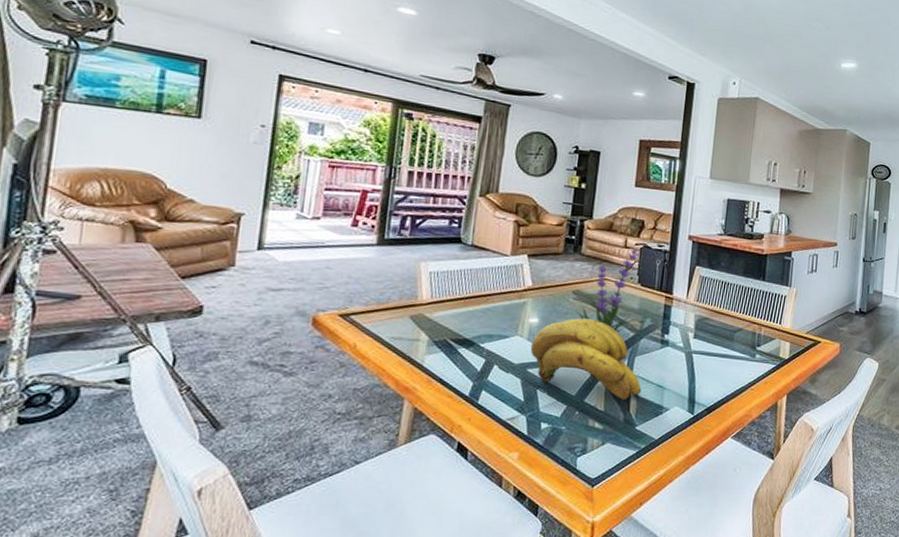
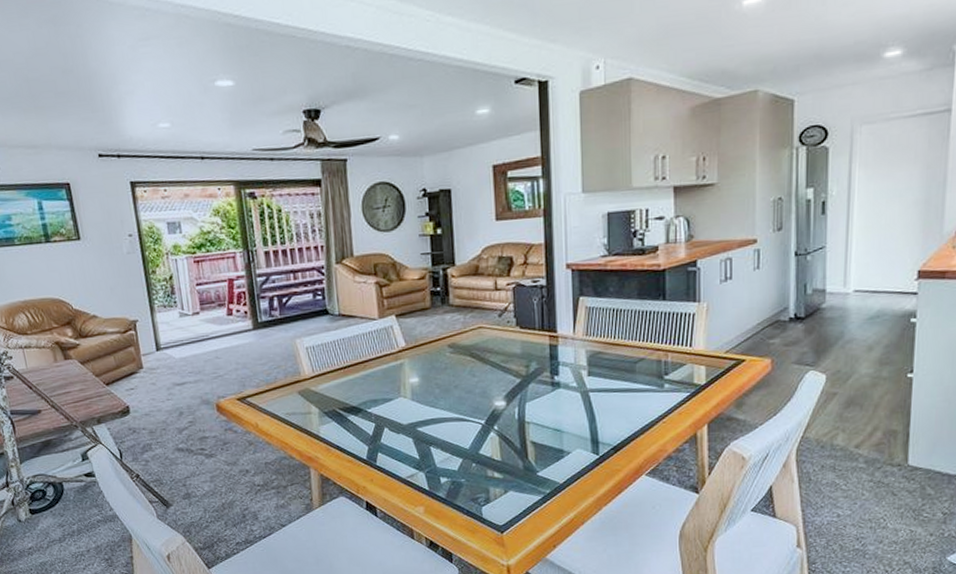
banana bunch: present [530,318,642,401] -> none [415,370,538,449]
plant: present [575,249,640,333] -> none [454,290,520,381]

